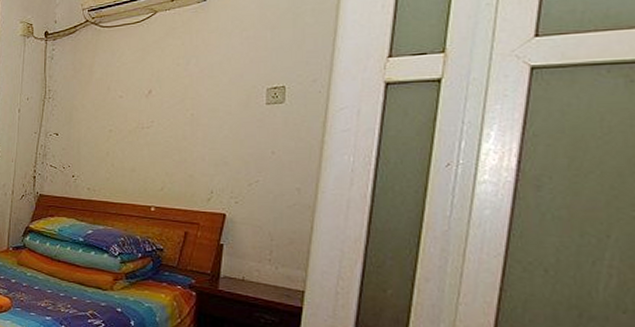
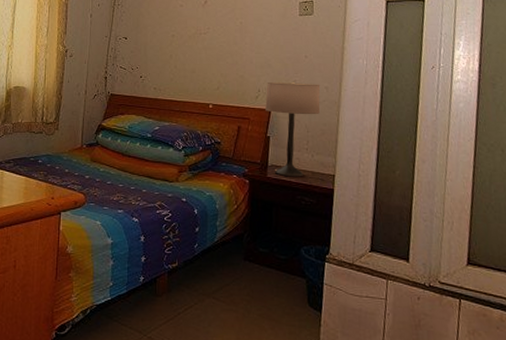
table lamp: none [219,182,291,292] -> present [265,81,321,177]

